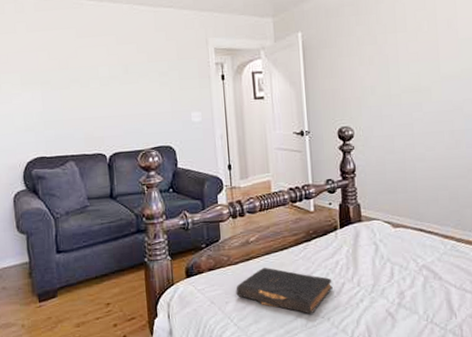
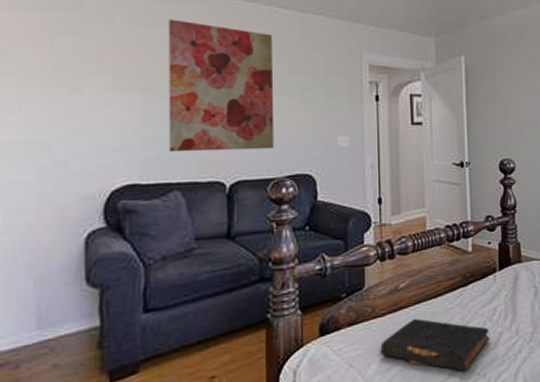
wall art: none [54,24,141,132] -> present [168,19,275,153]

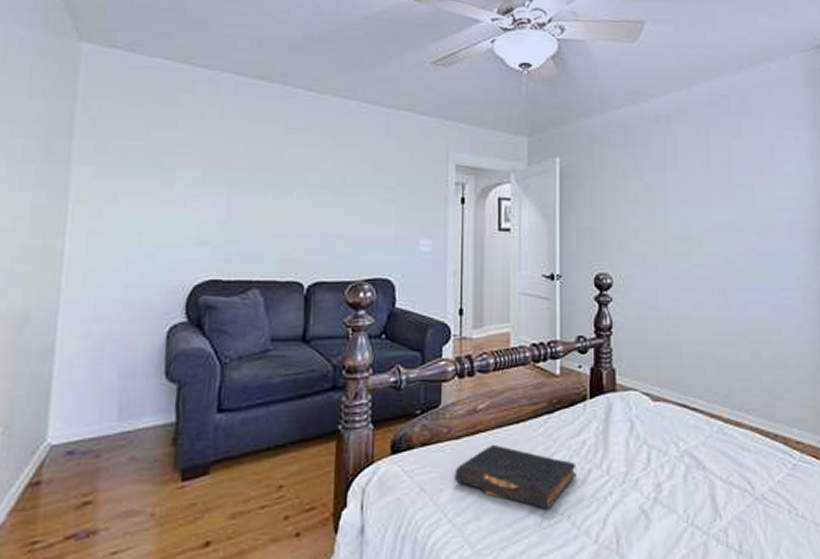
wall art: present [168,19,275,153] -> none [250,113,357,251]

